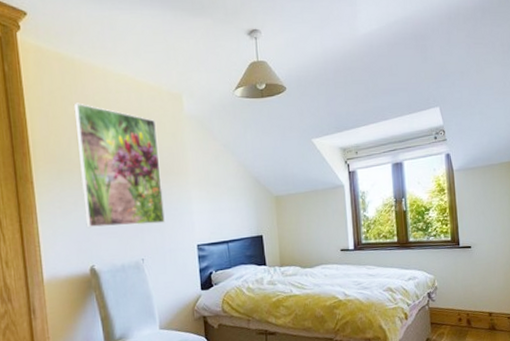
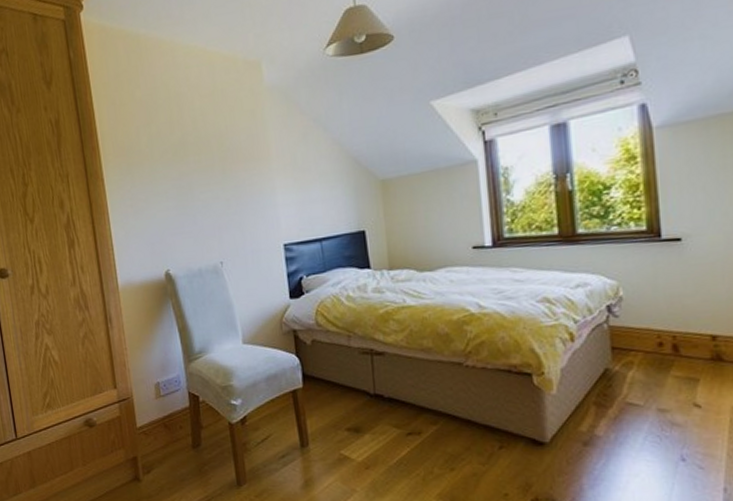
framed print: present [73,103,165,228] -> none [140,85,245,228]

